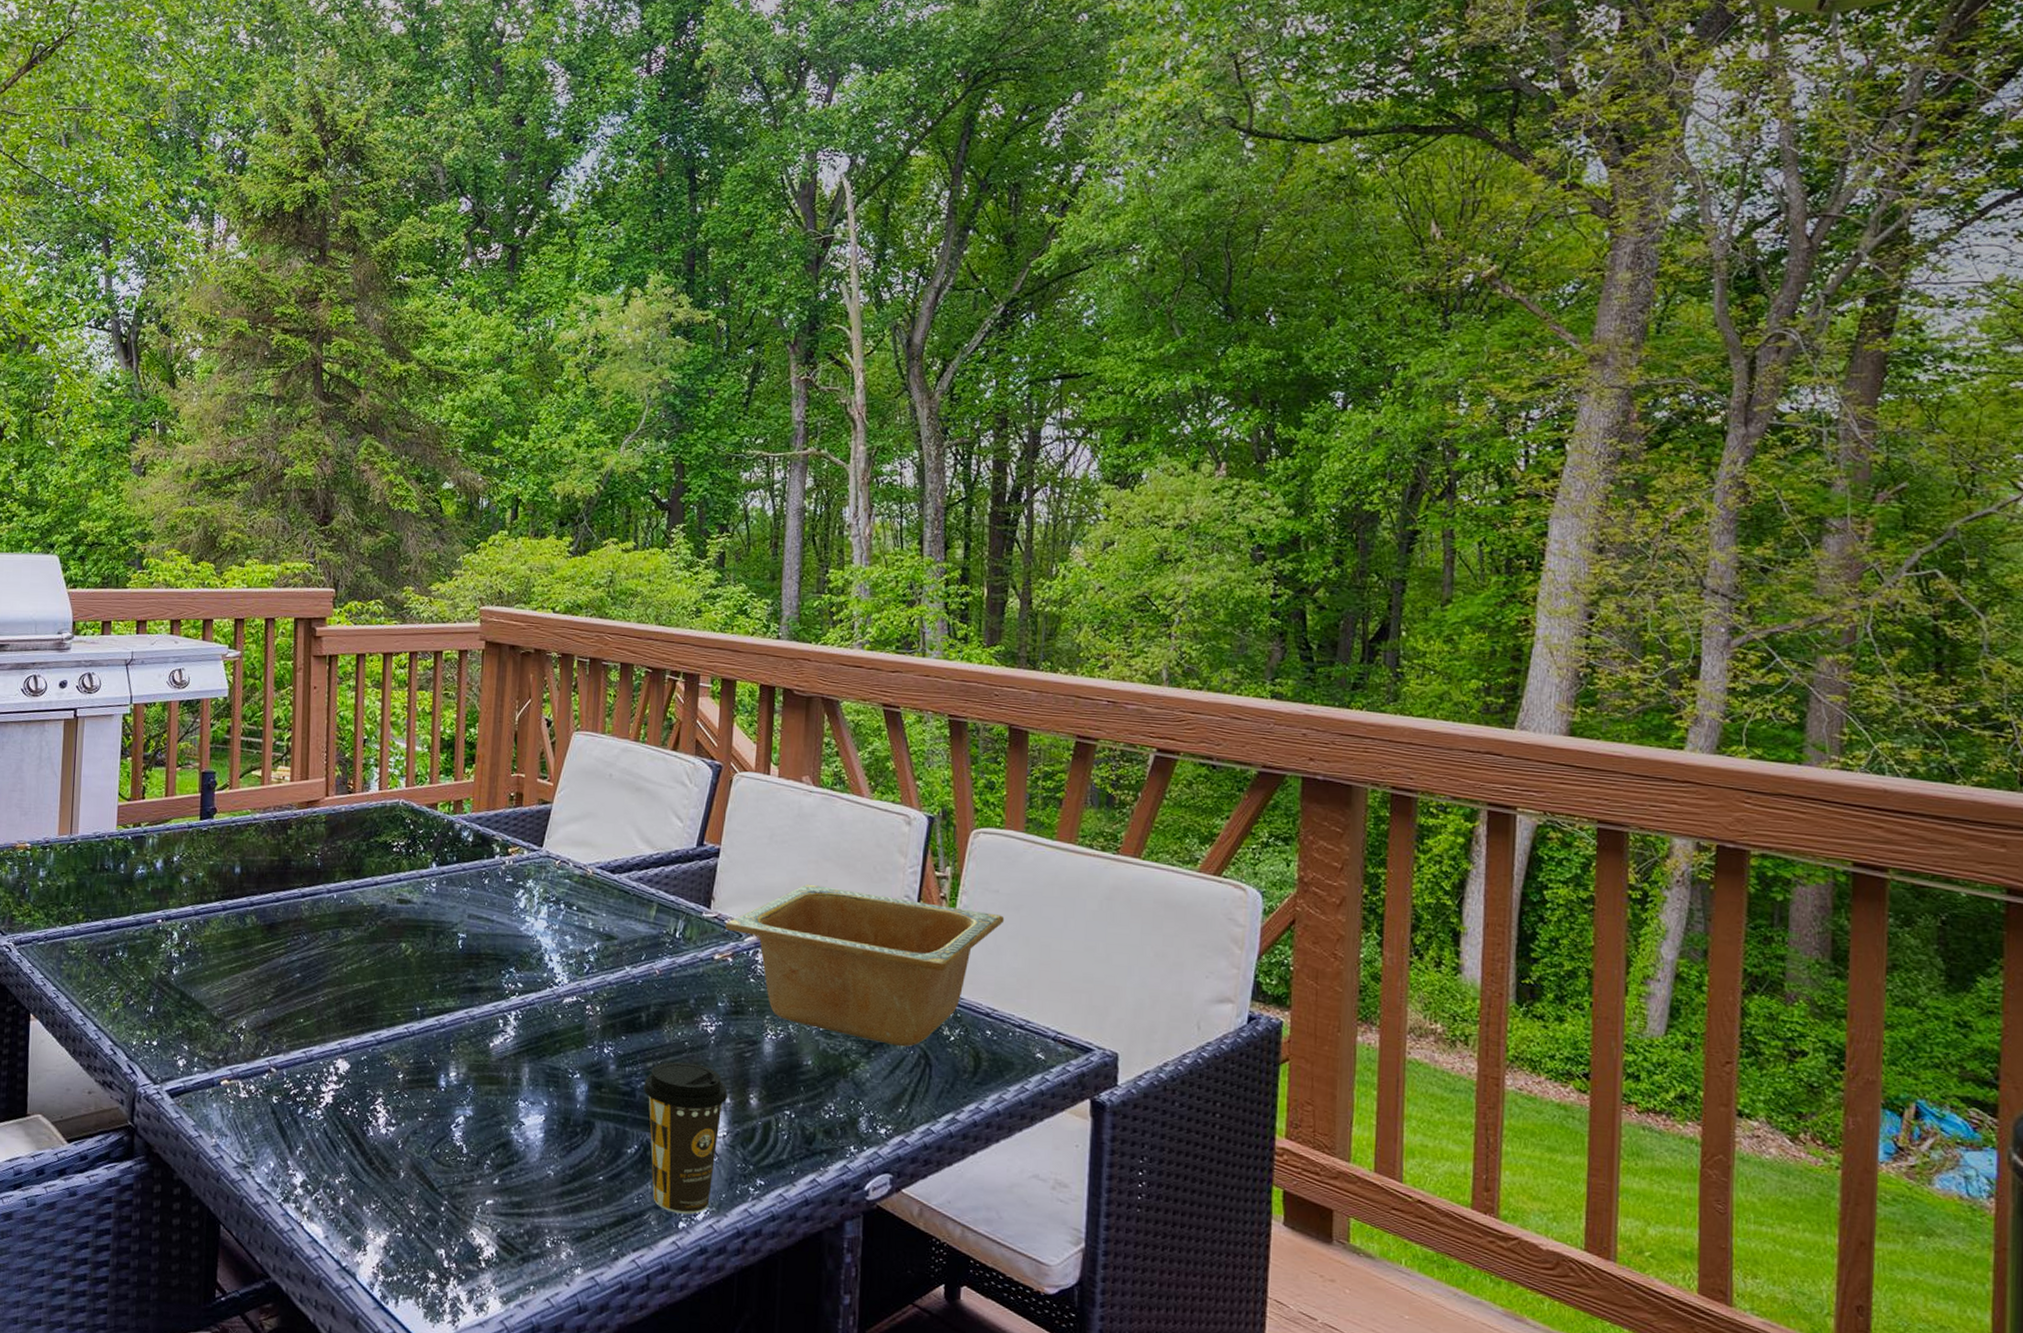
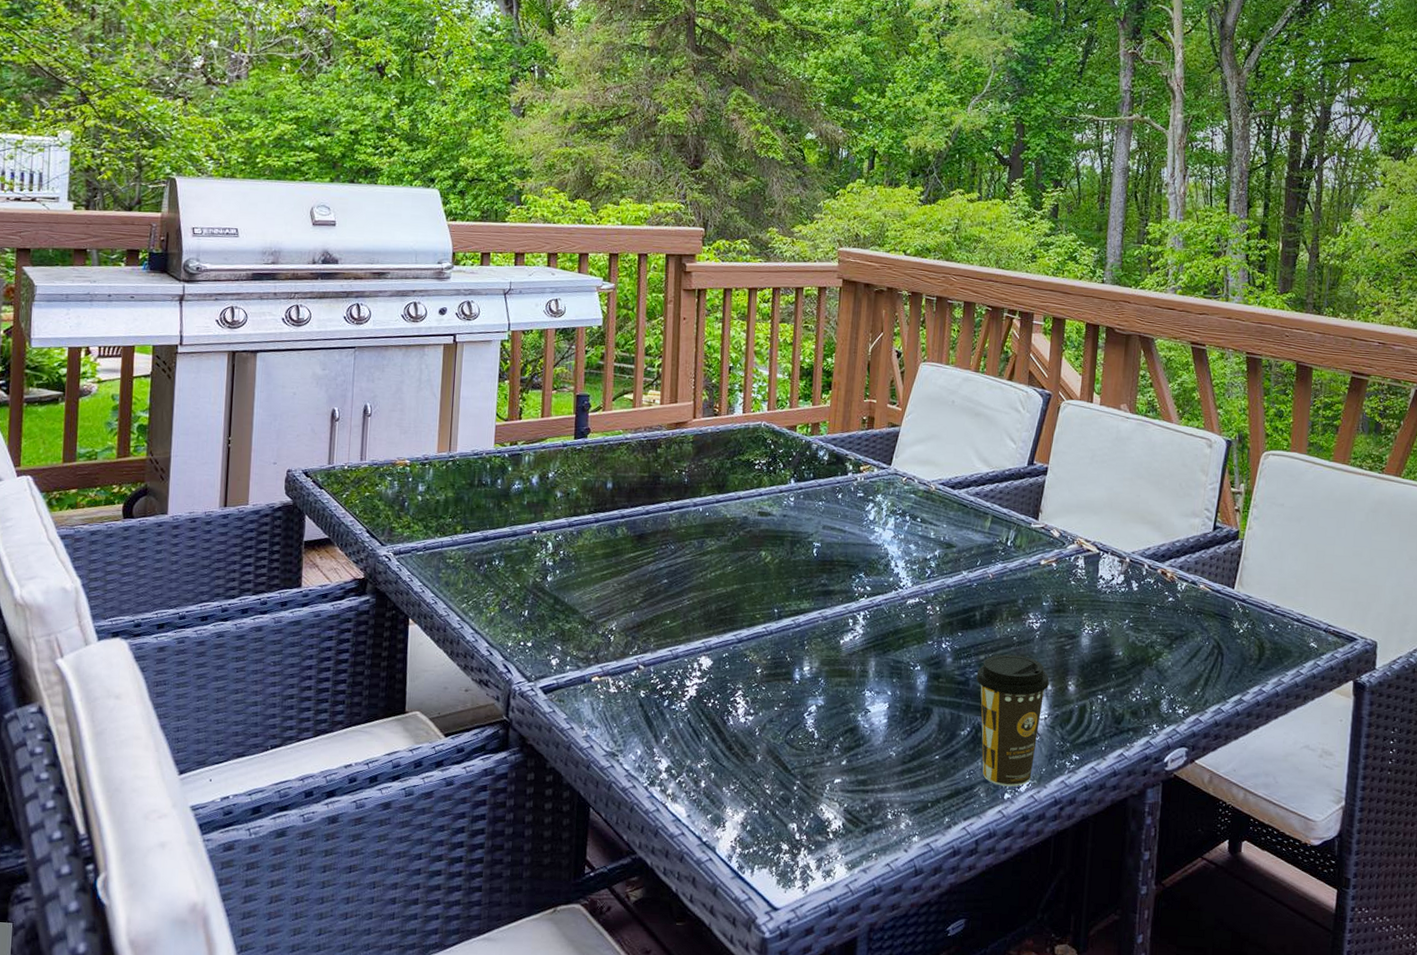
serving bowl: present [726,884,1005,1047] -> none [1051,498,1288,639]

